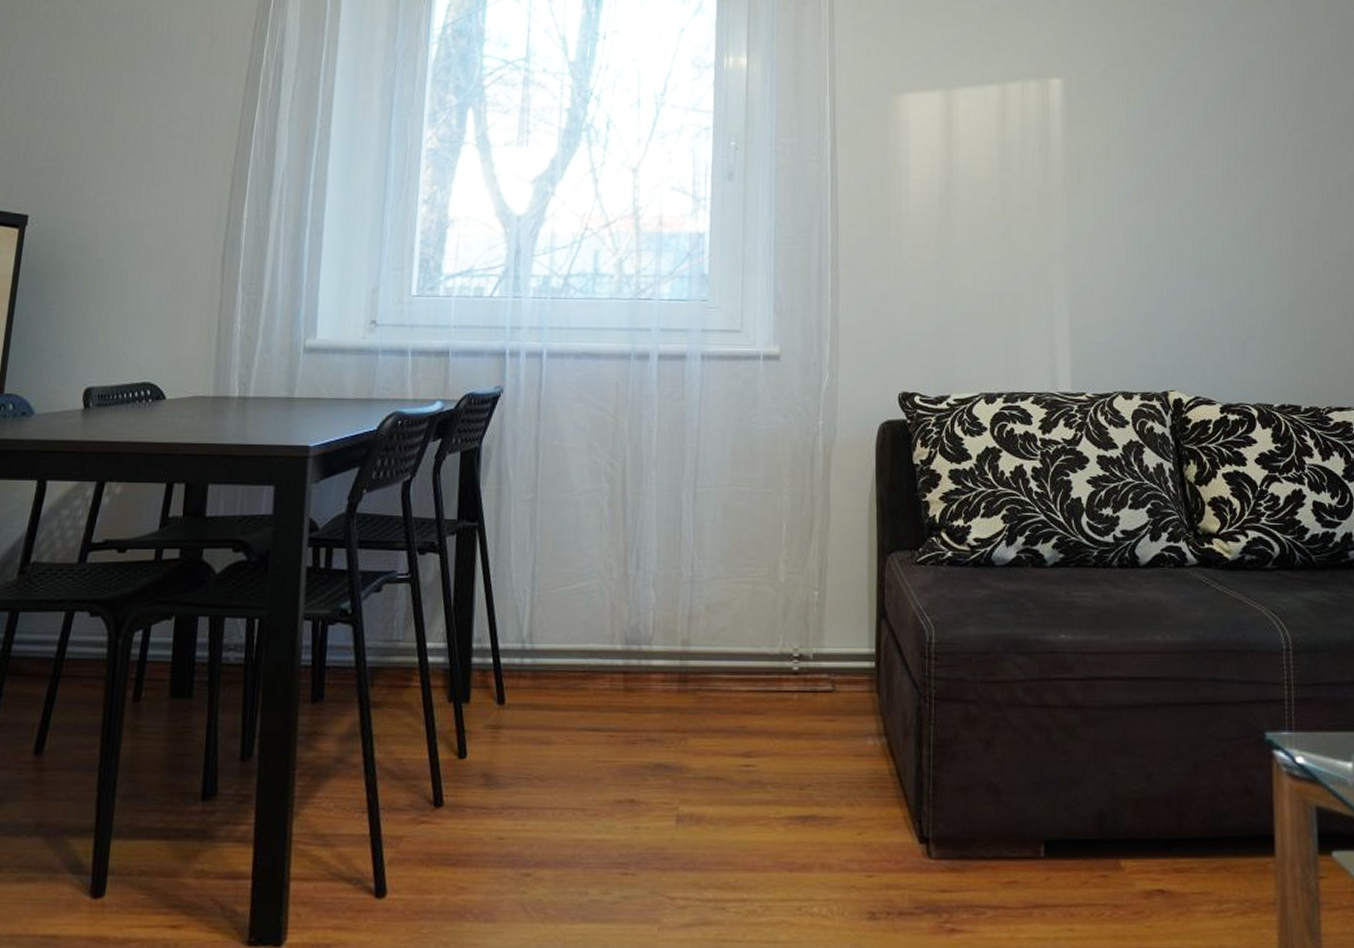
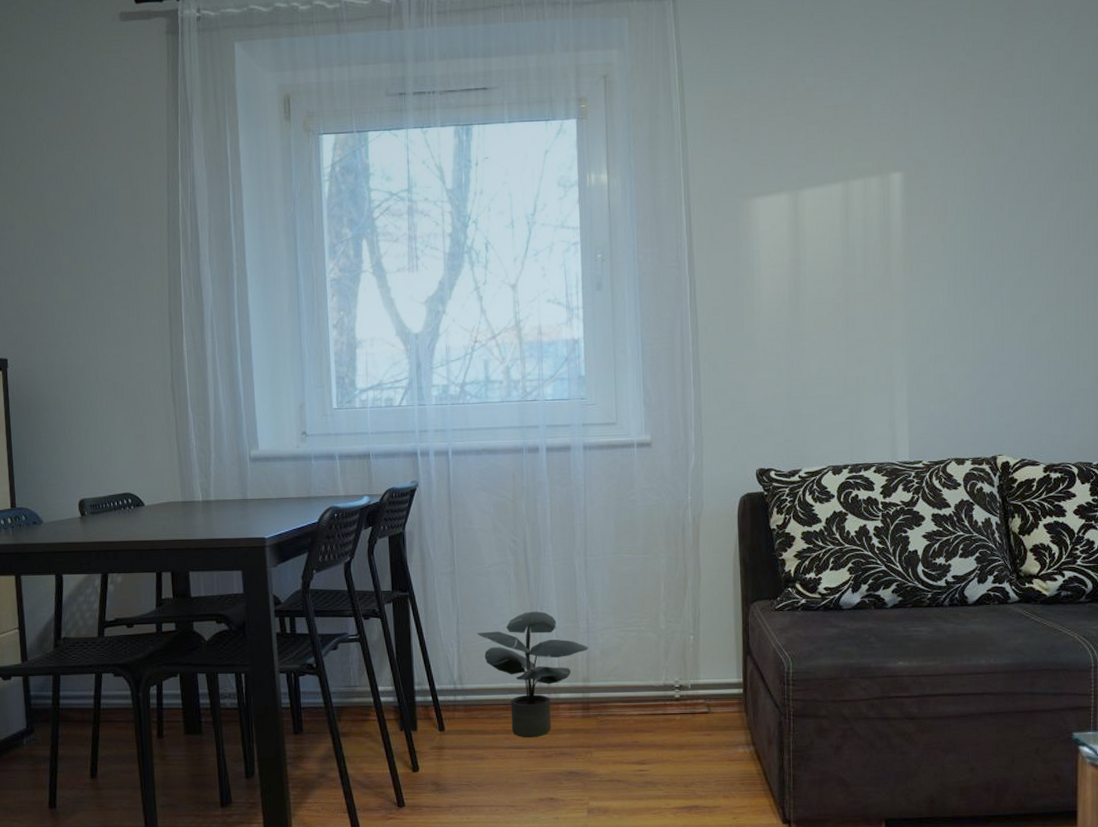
potted plant: none [556,553,692,718] -> present [477,611,589,738]

